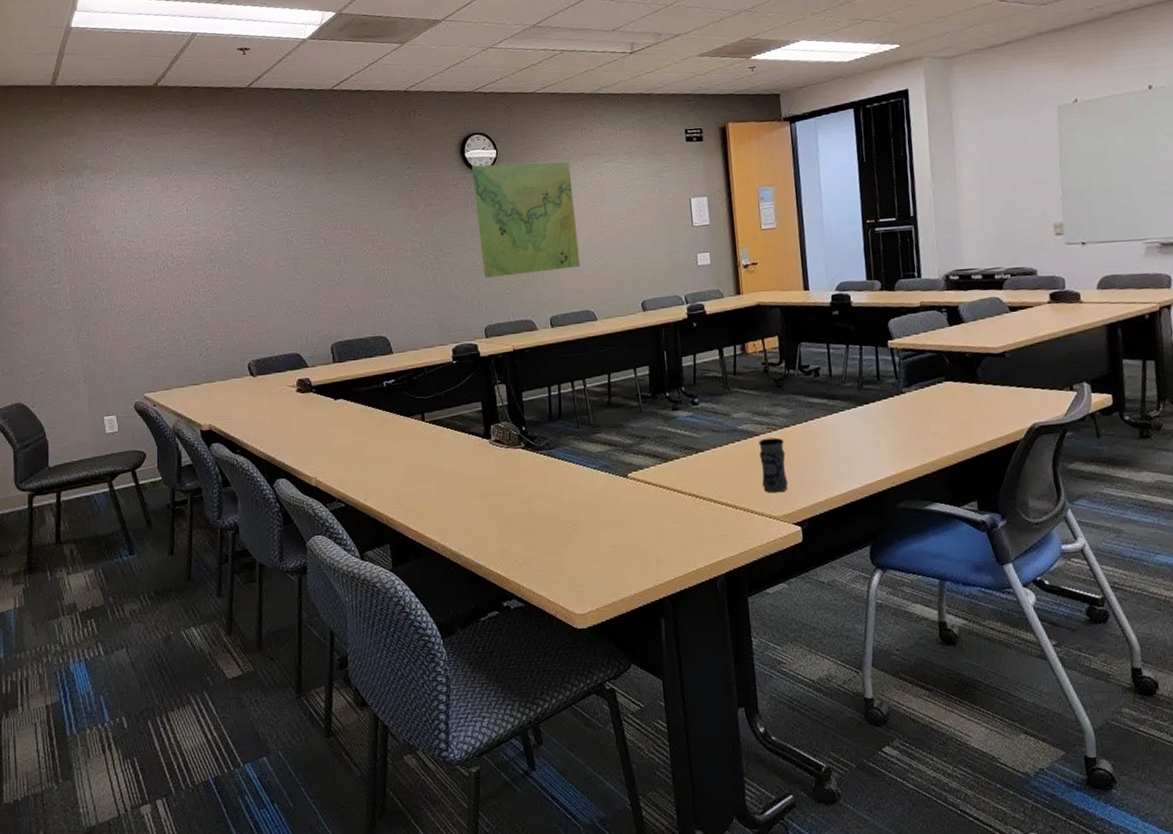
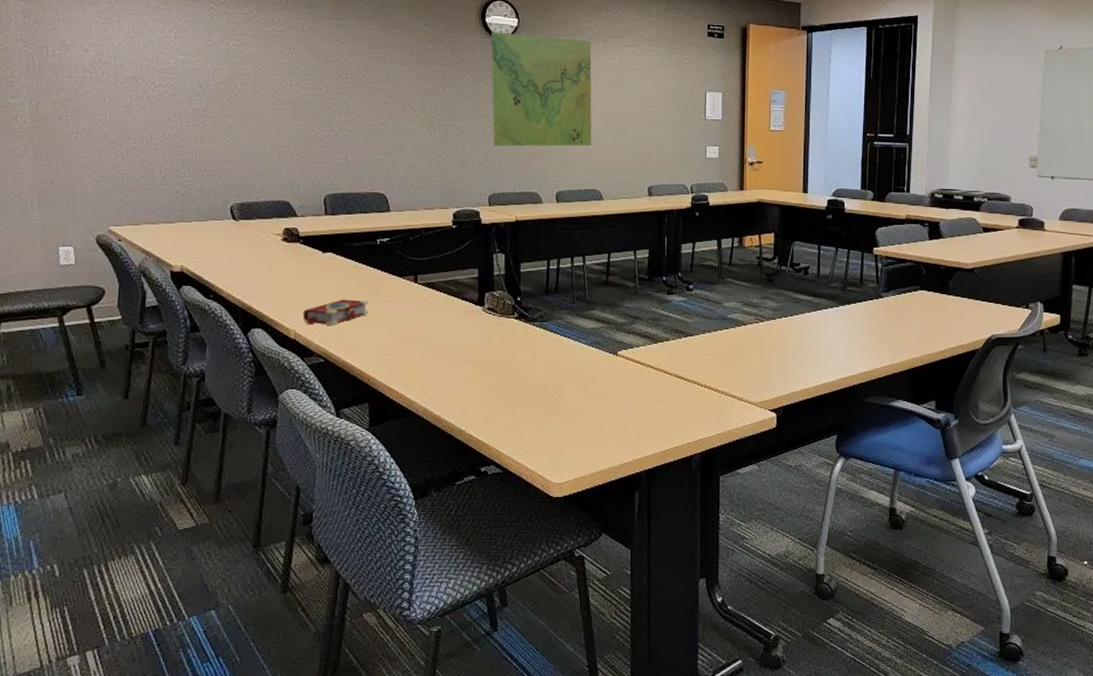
book: none [321,442,383,471] -> present [302,299,369,325]
jar: present [759,437,788,493] -> none [745,328,769,380]

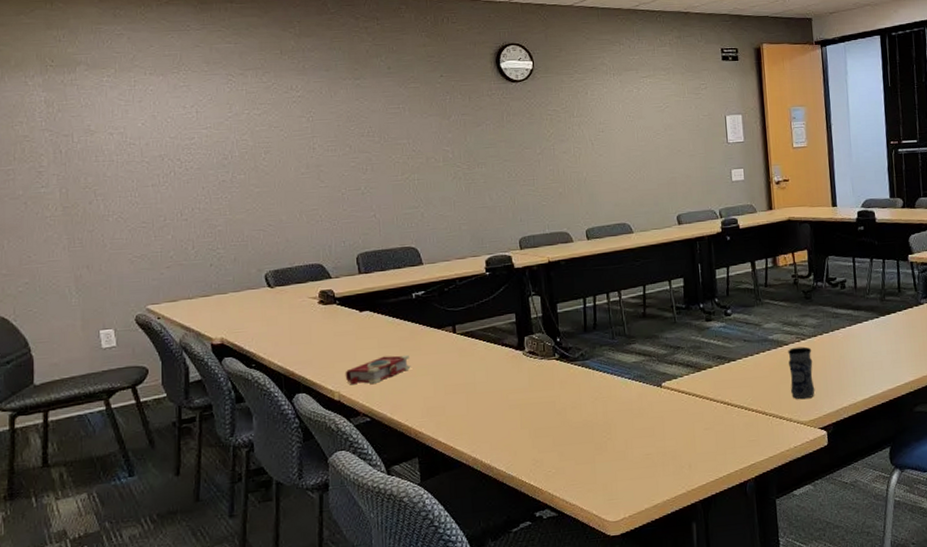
map: present [491,32,592,147] -> none [507,75,616,189]
jar: none [745,328,769,380] -> present [788,346,815,400]

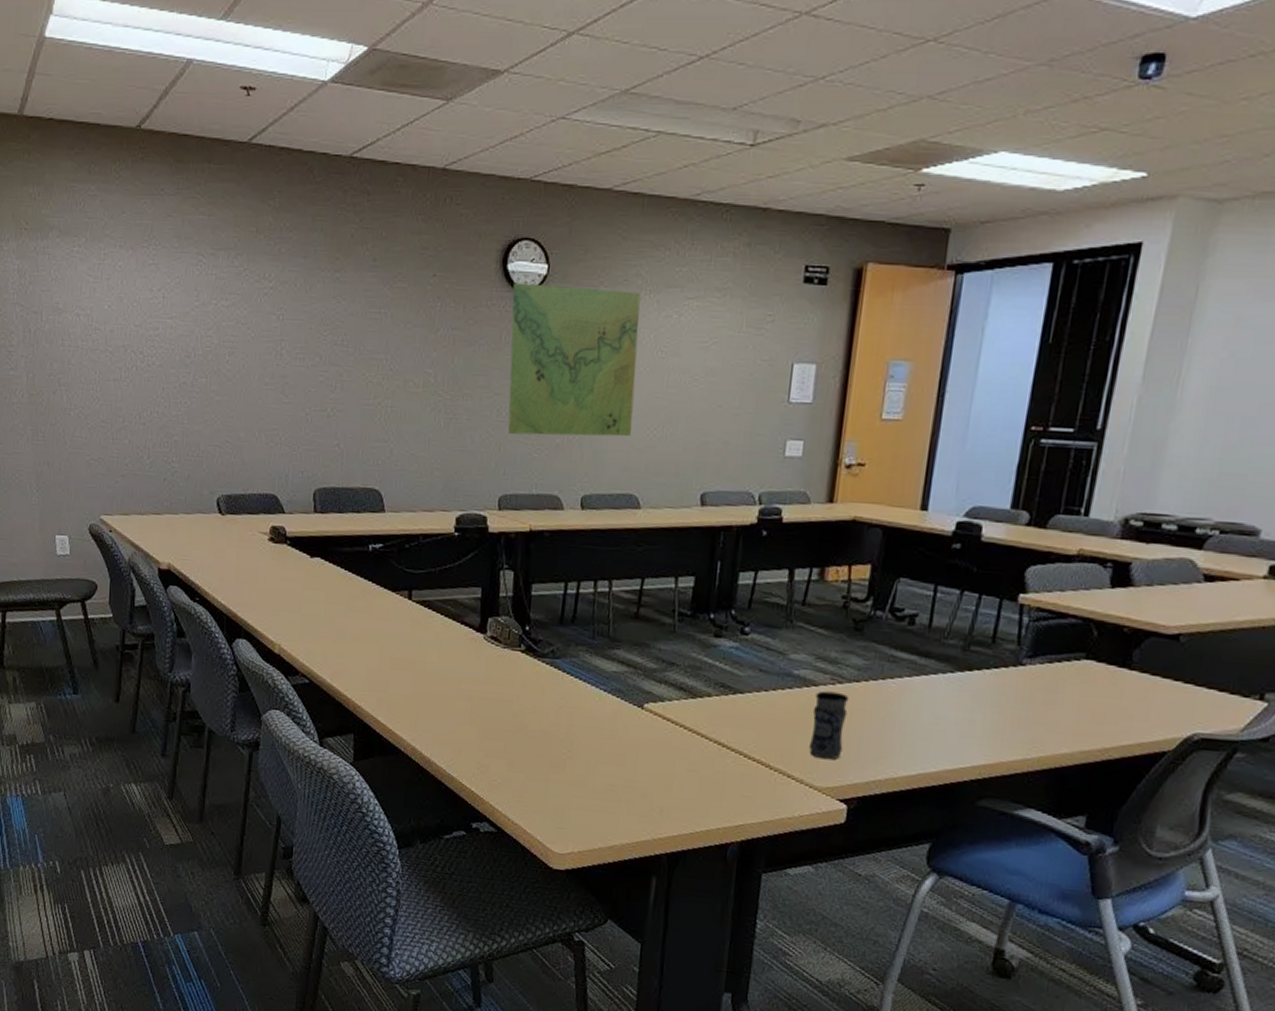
book: present [345,354,411,385] -> none [287,613,358,642]
map: none [507,75,616,189] -> present [508,283,641,437]

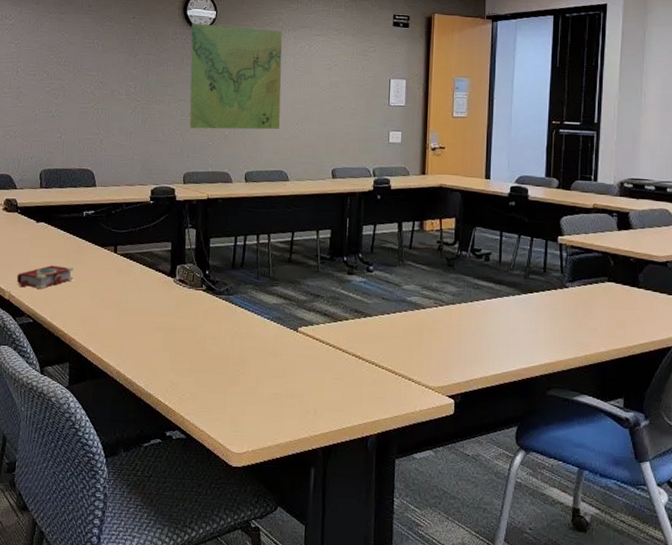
book: none [287,613,358,642] -> present [16,265,74,289]
jar: present [809,690,849,760] -> none [423,312,449,365]

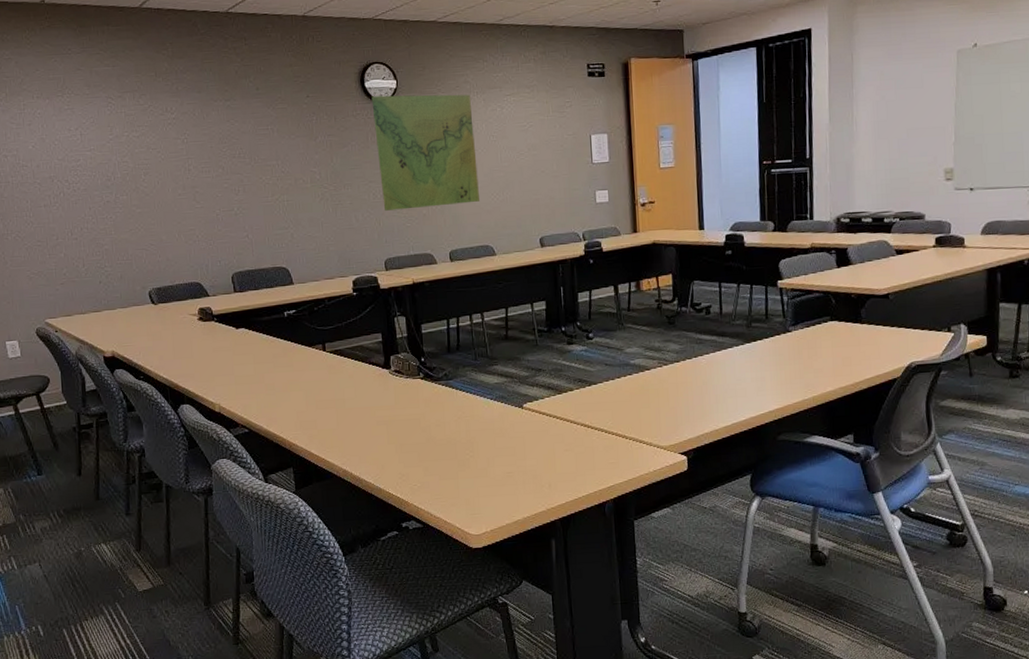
book: present [16,265,74,289] -> none [224,370,285,398]

